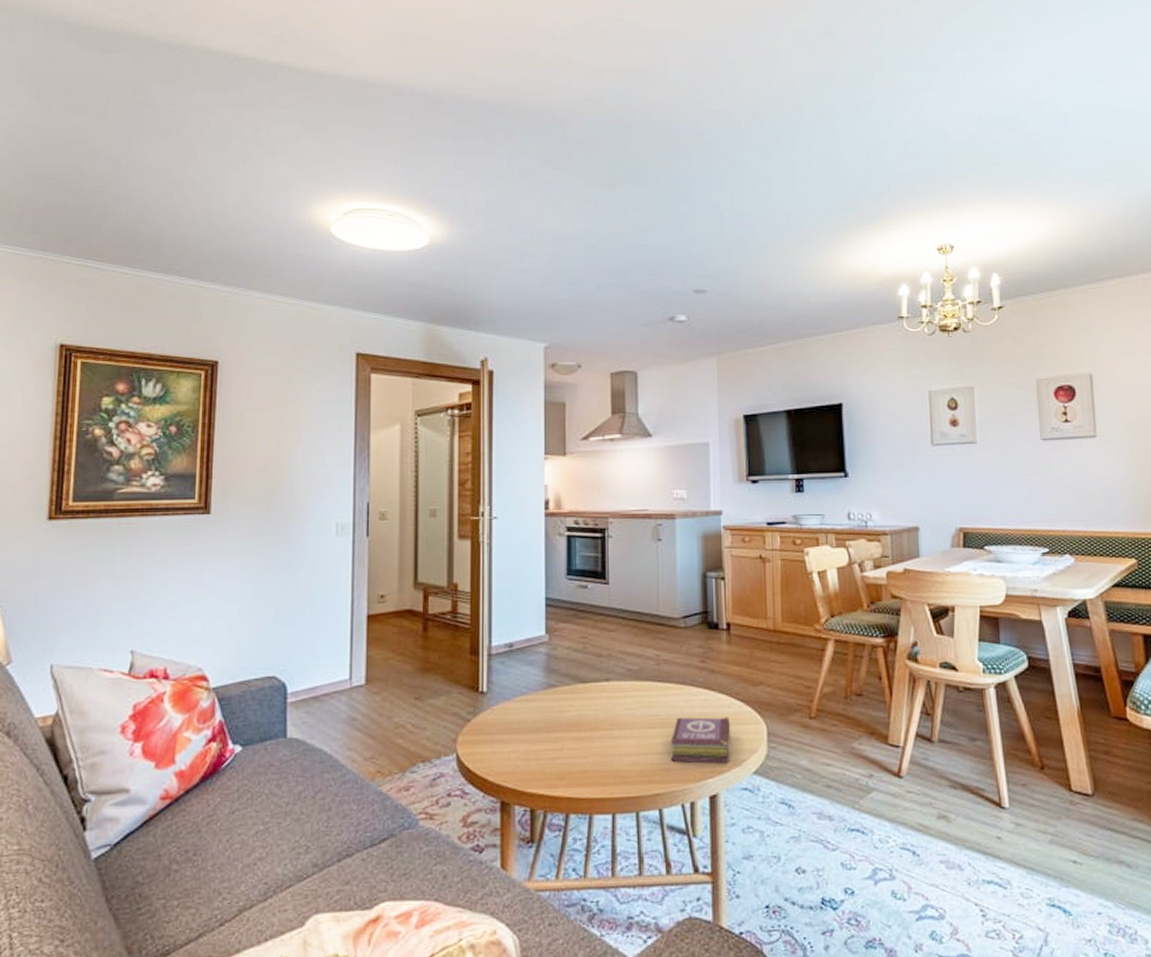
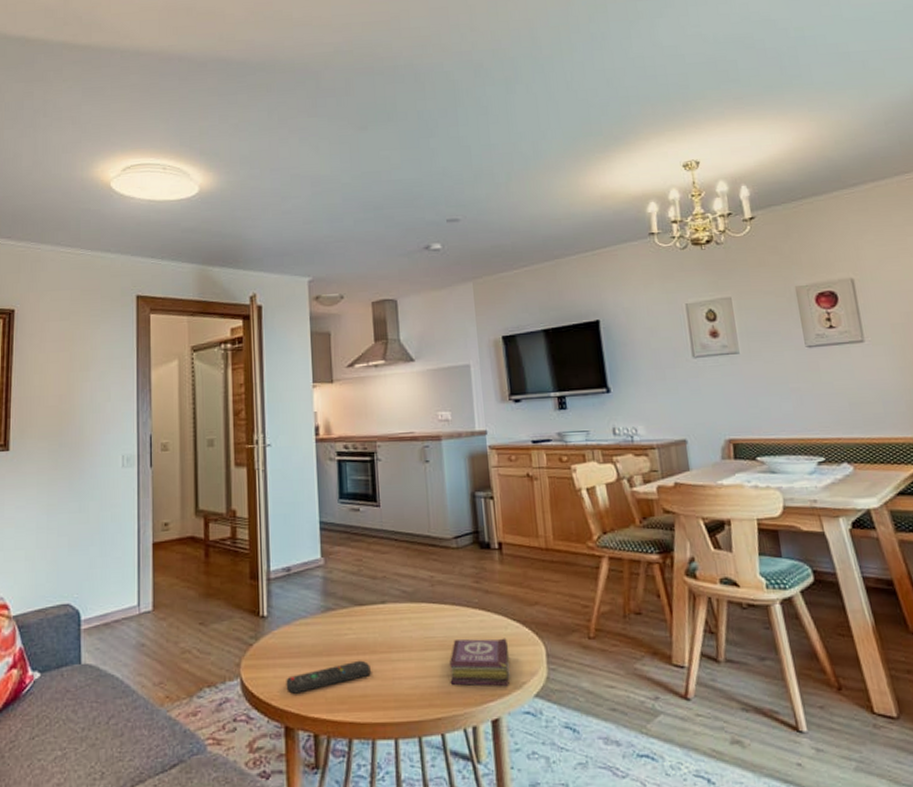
remote control: none [504,737,591,769] -> present [286,660,371,694]

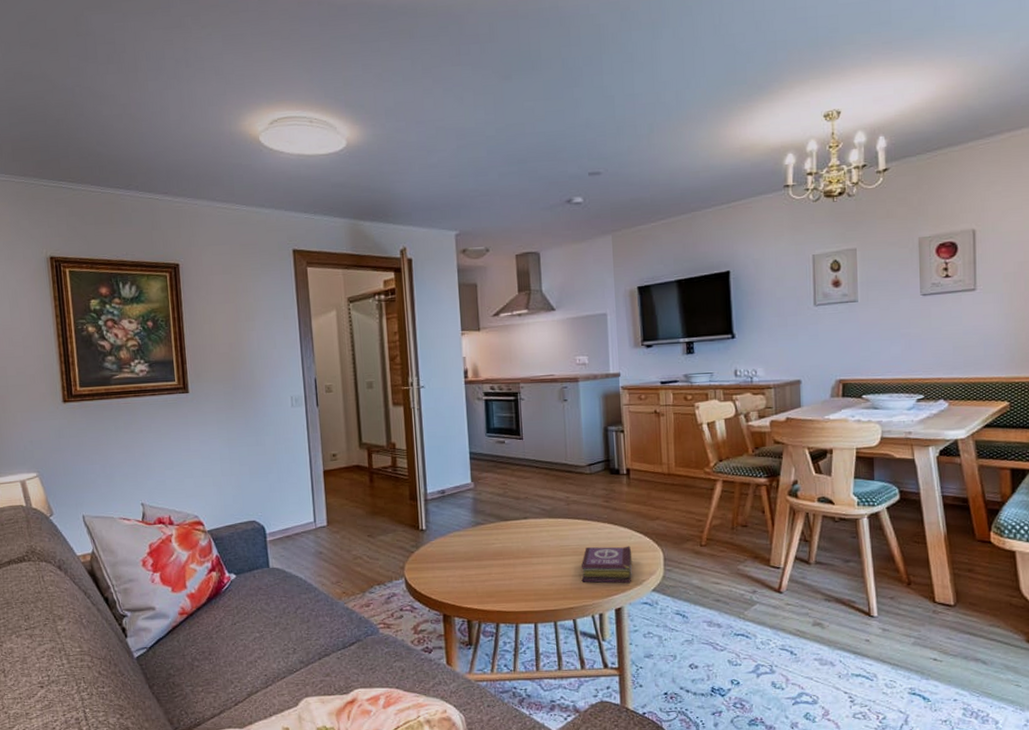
remote control: present [286,660,371,694] -> none [443,563,515,590]

